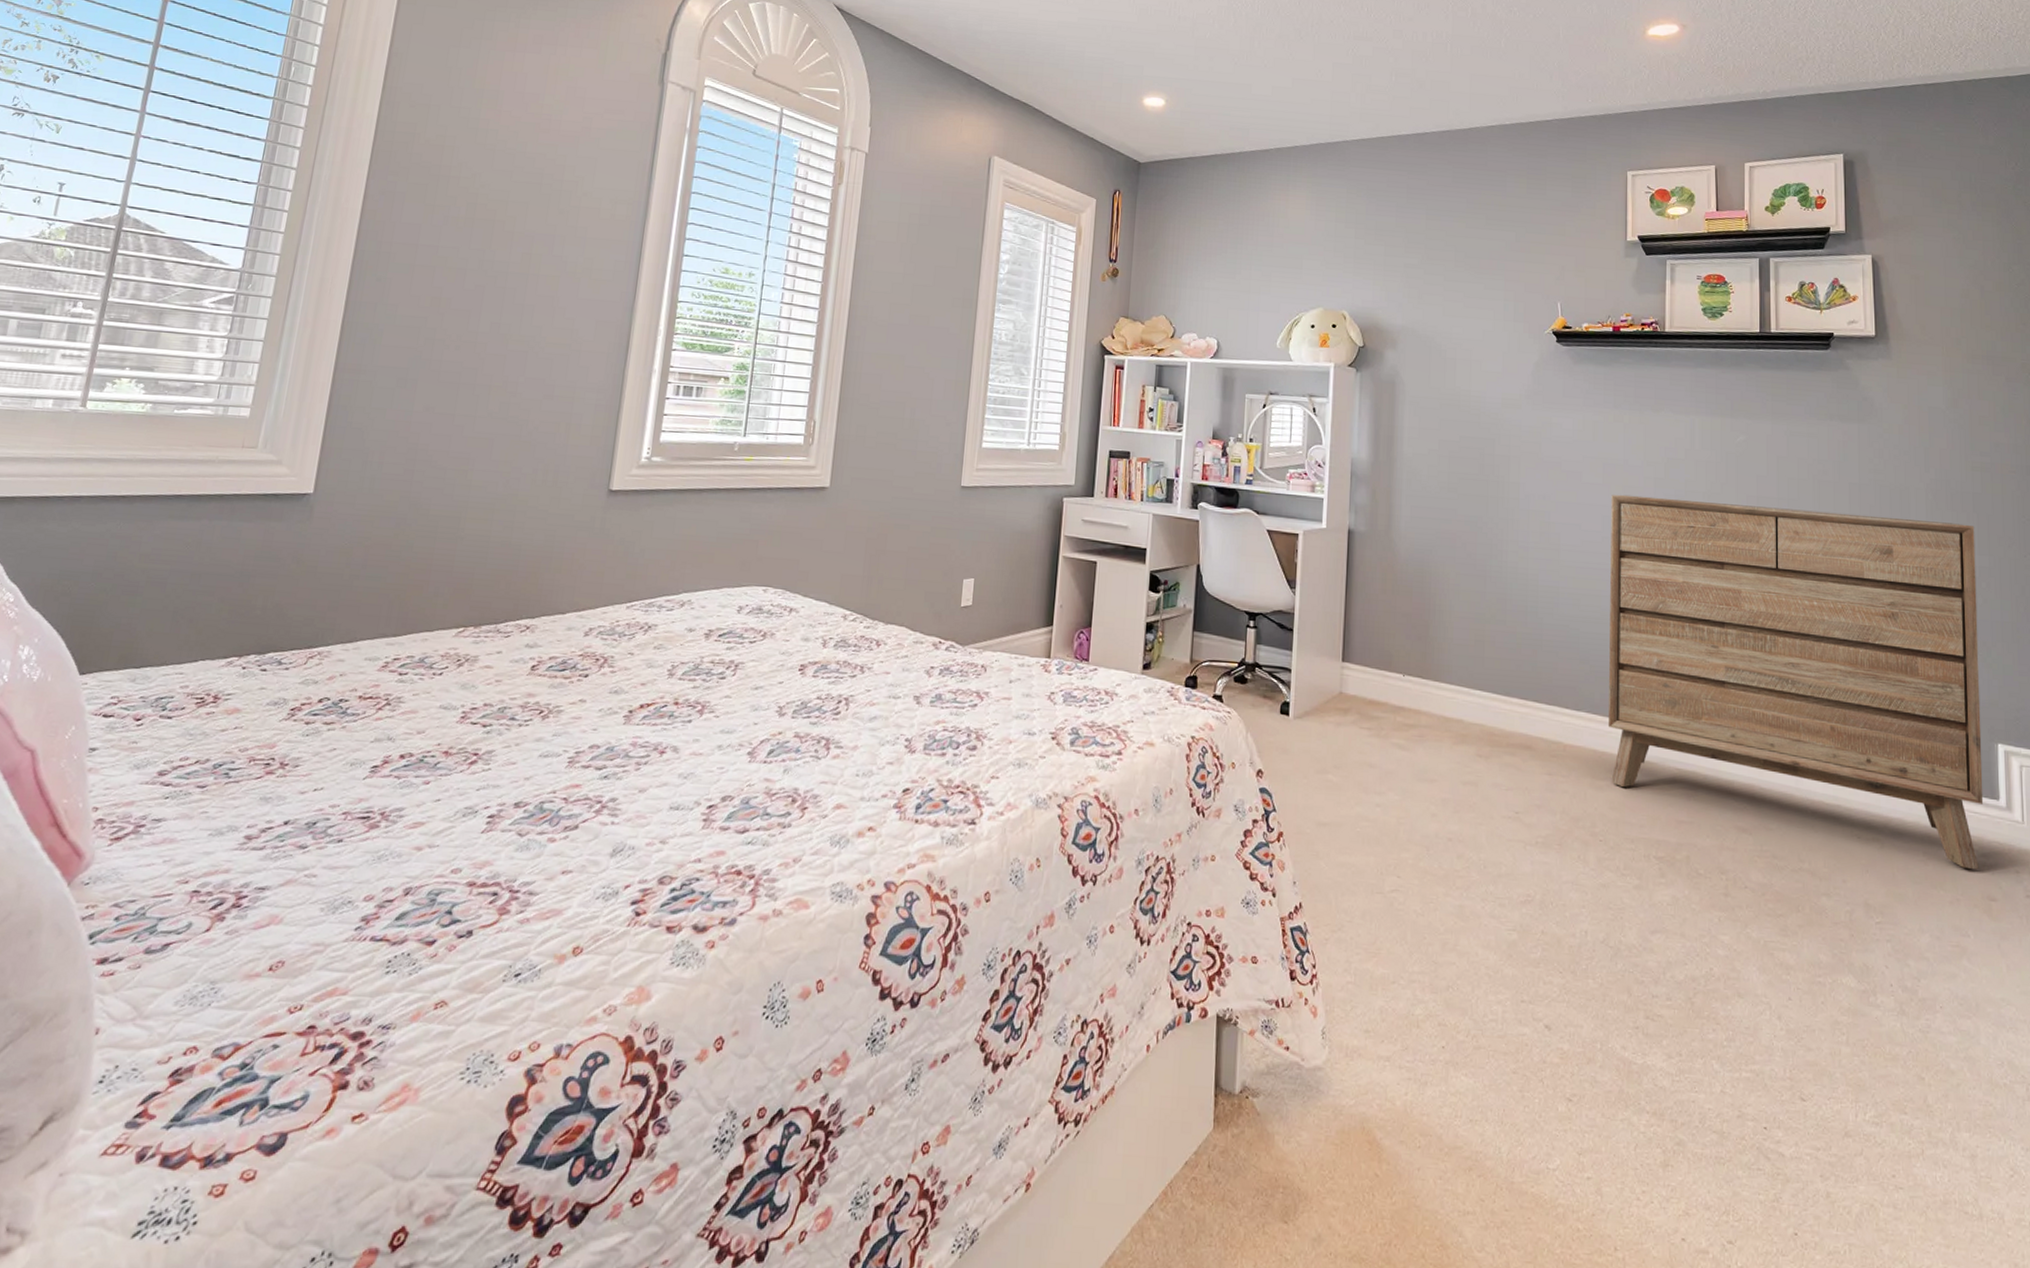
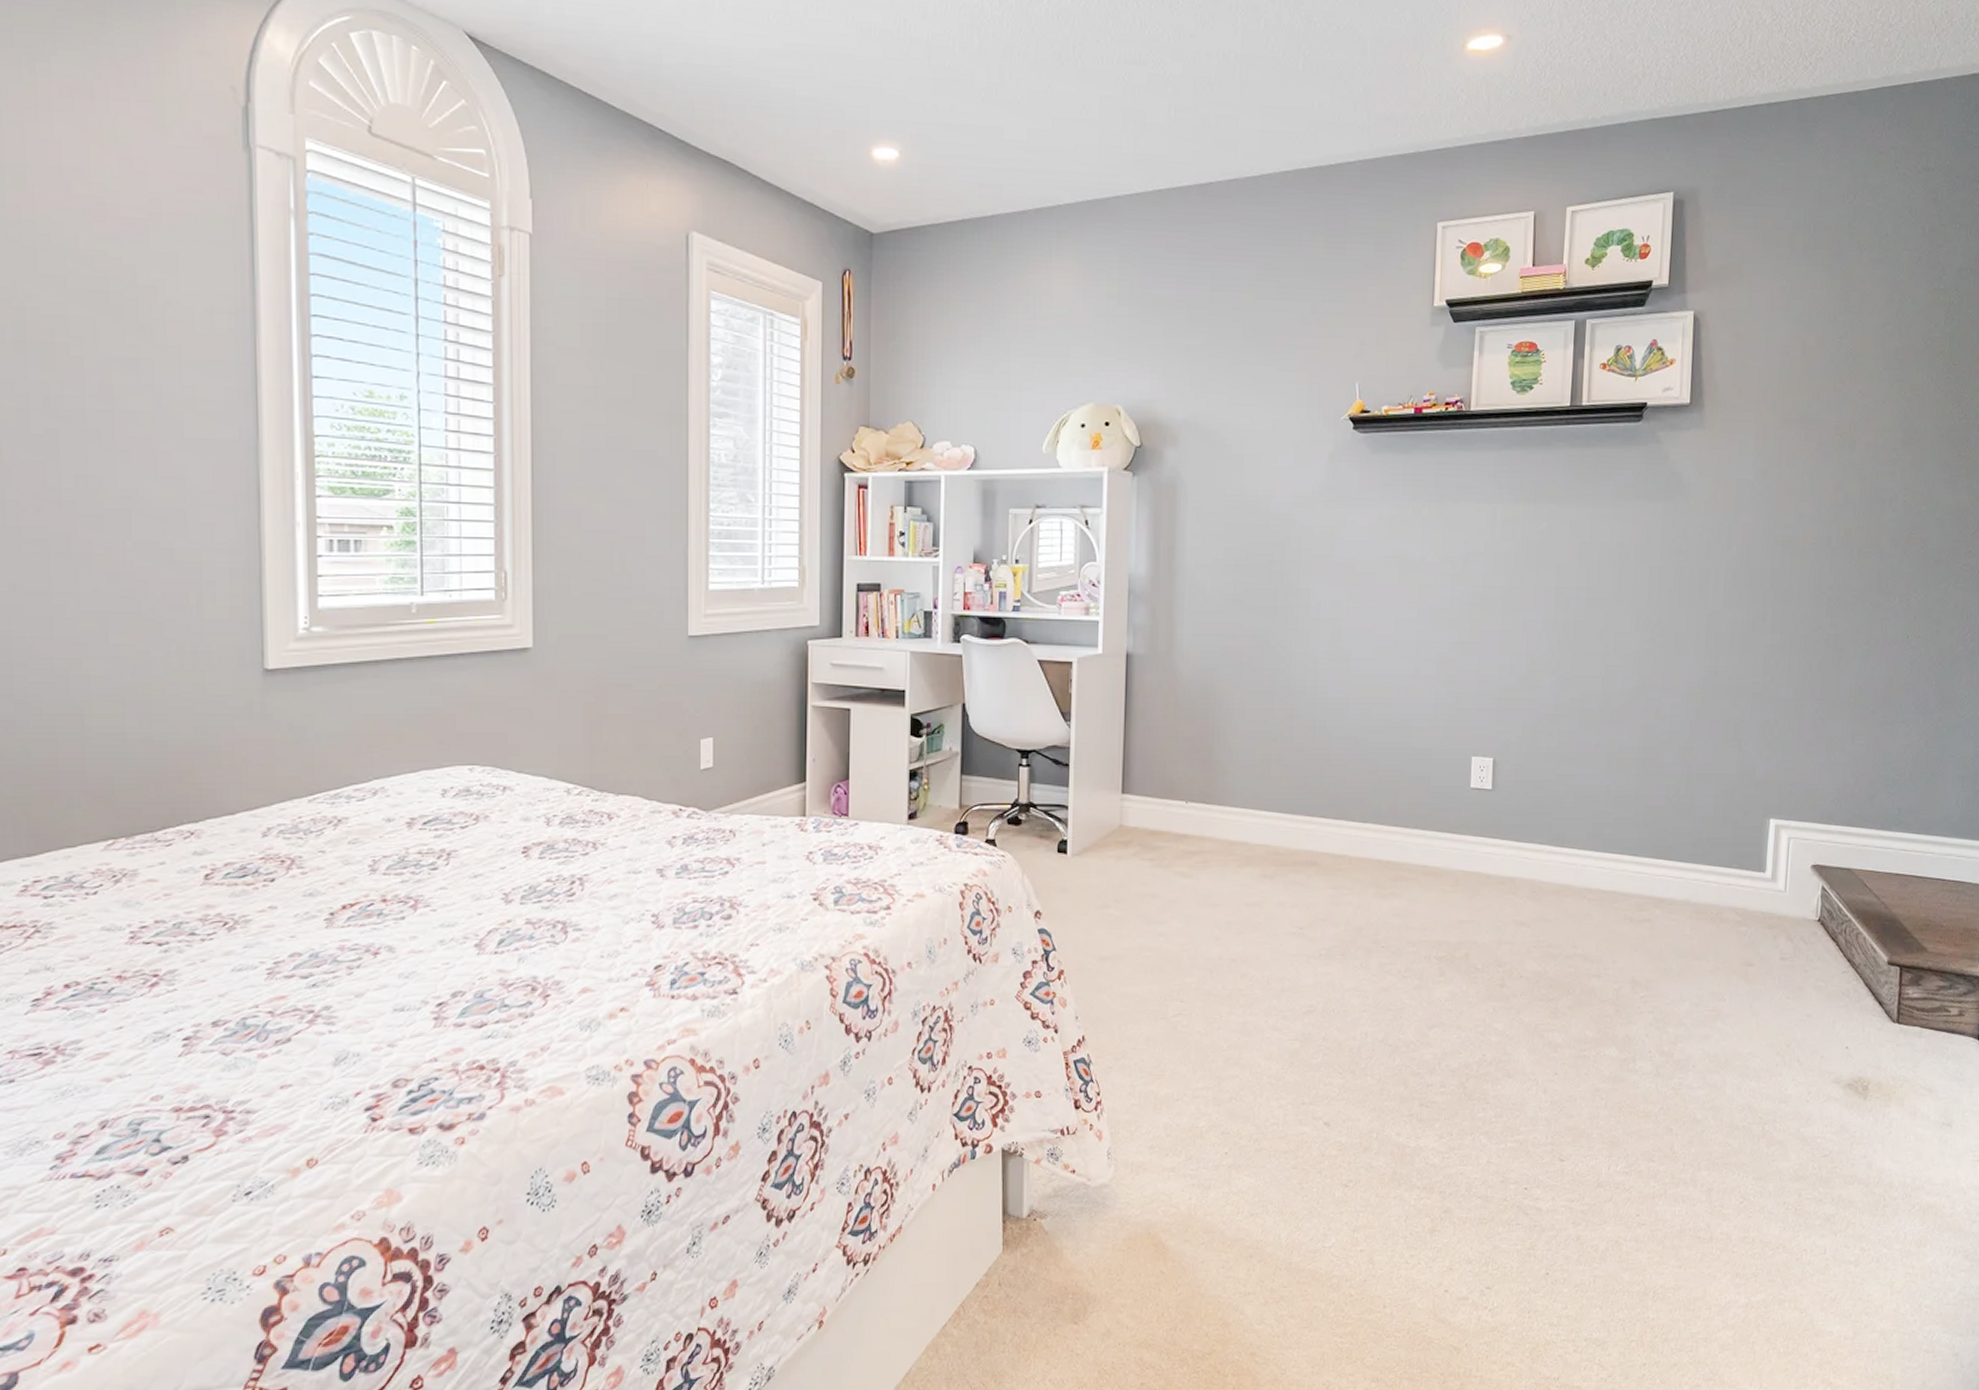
dresser: present [1607,494,1984,869] -> none [1394,594,1770,938]

